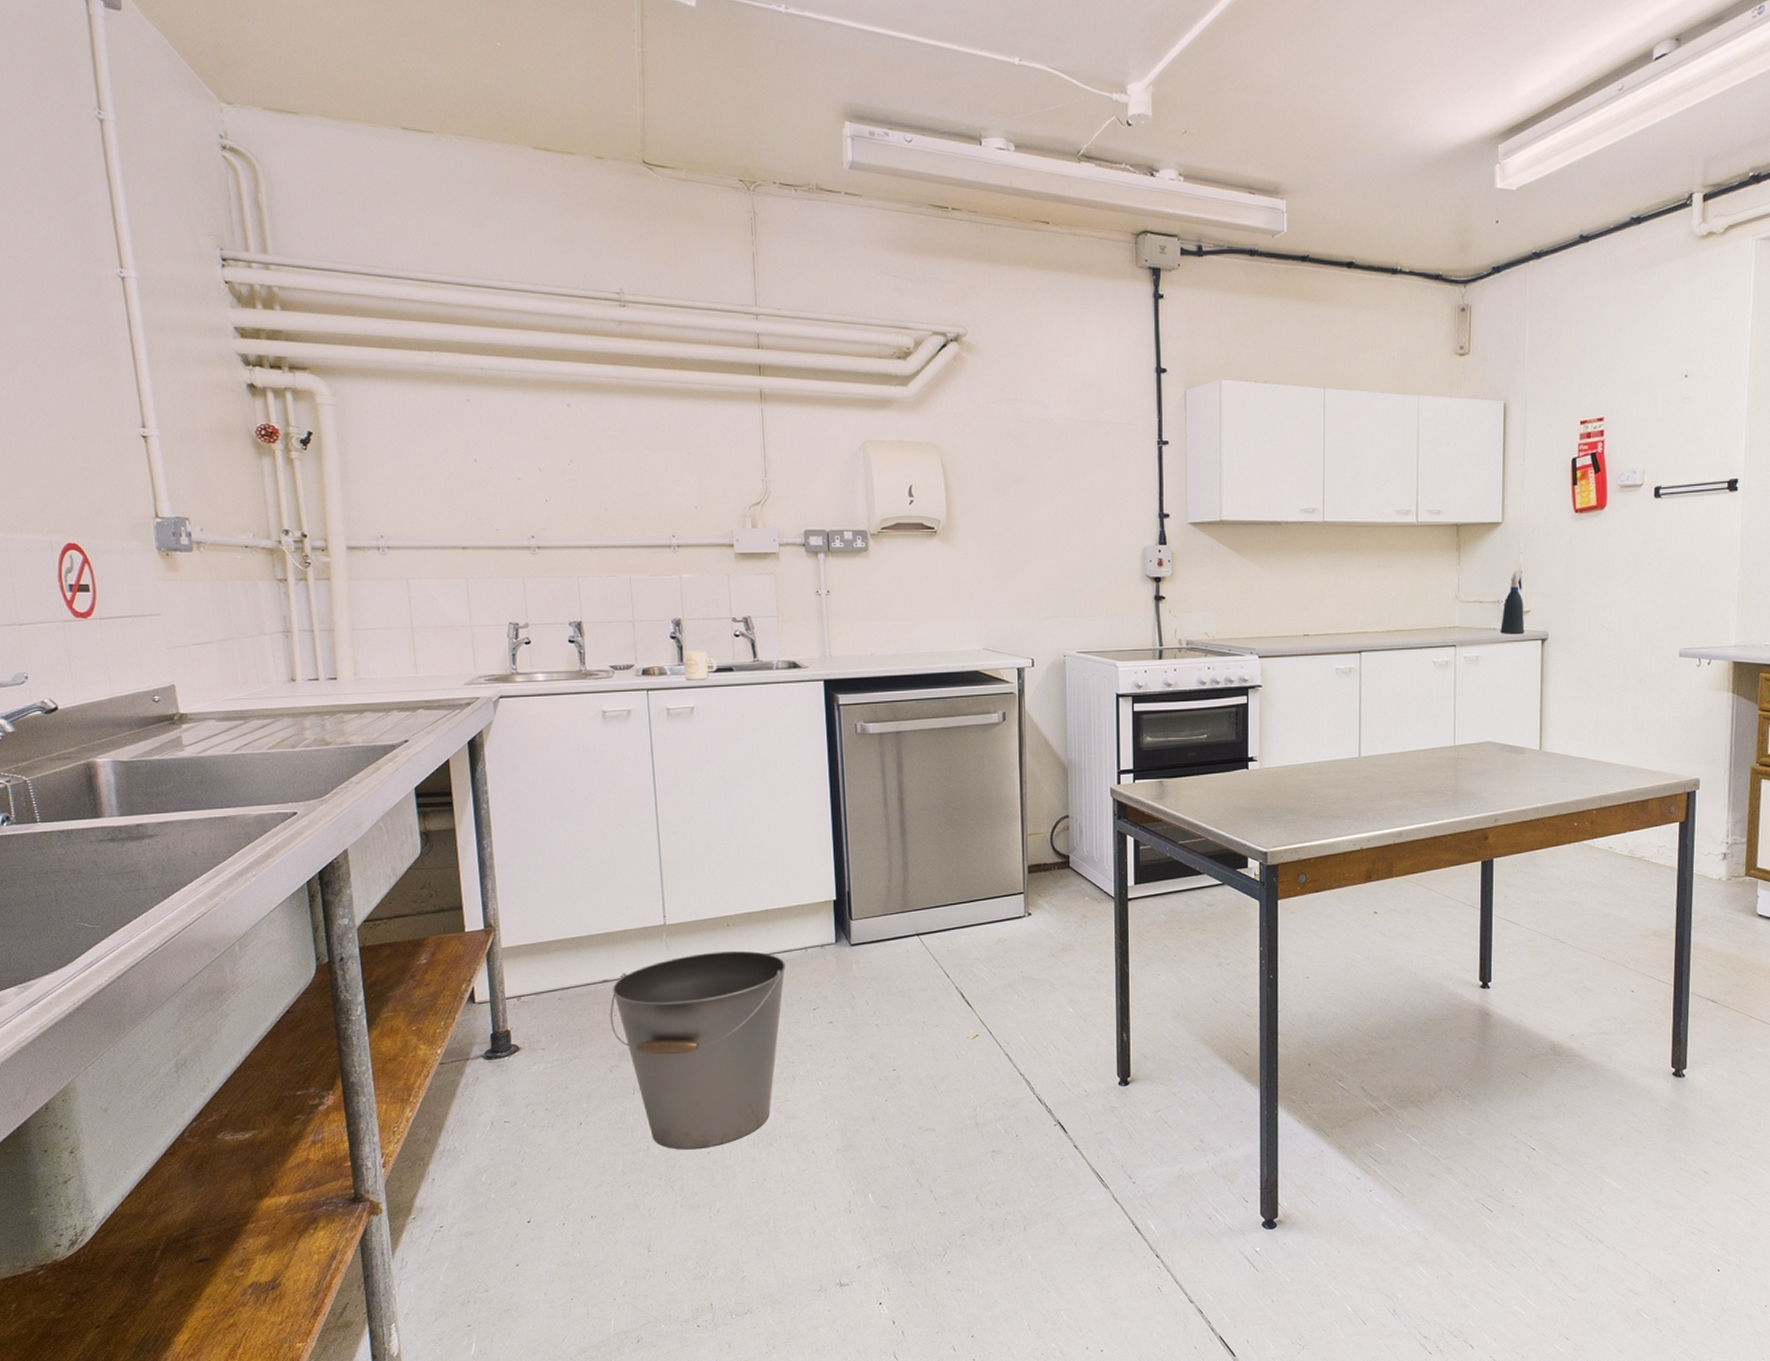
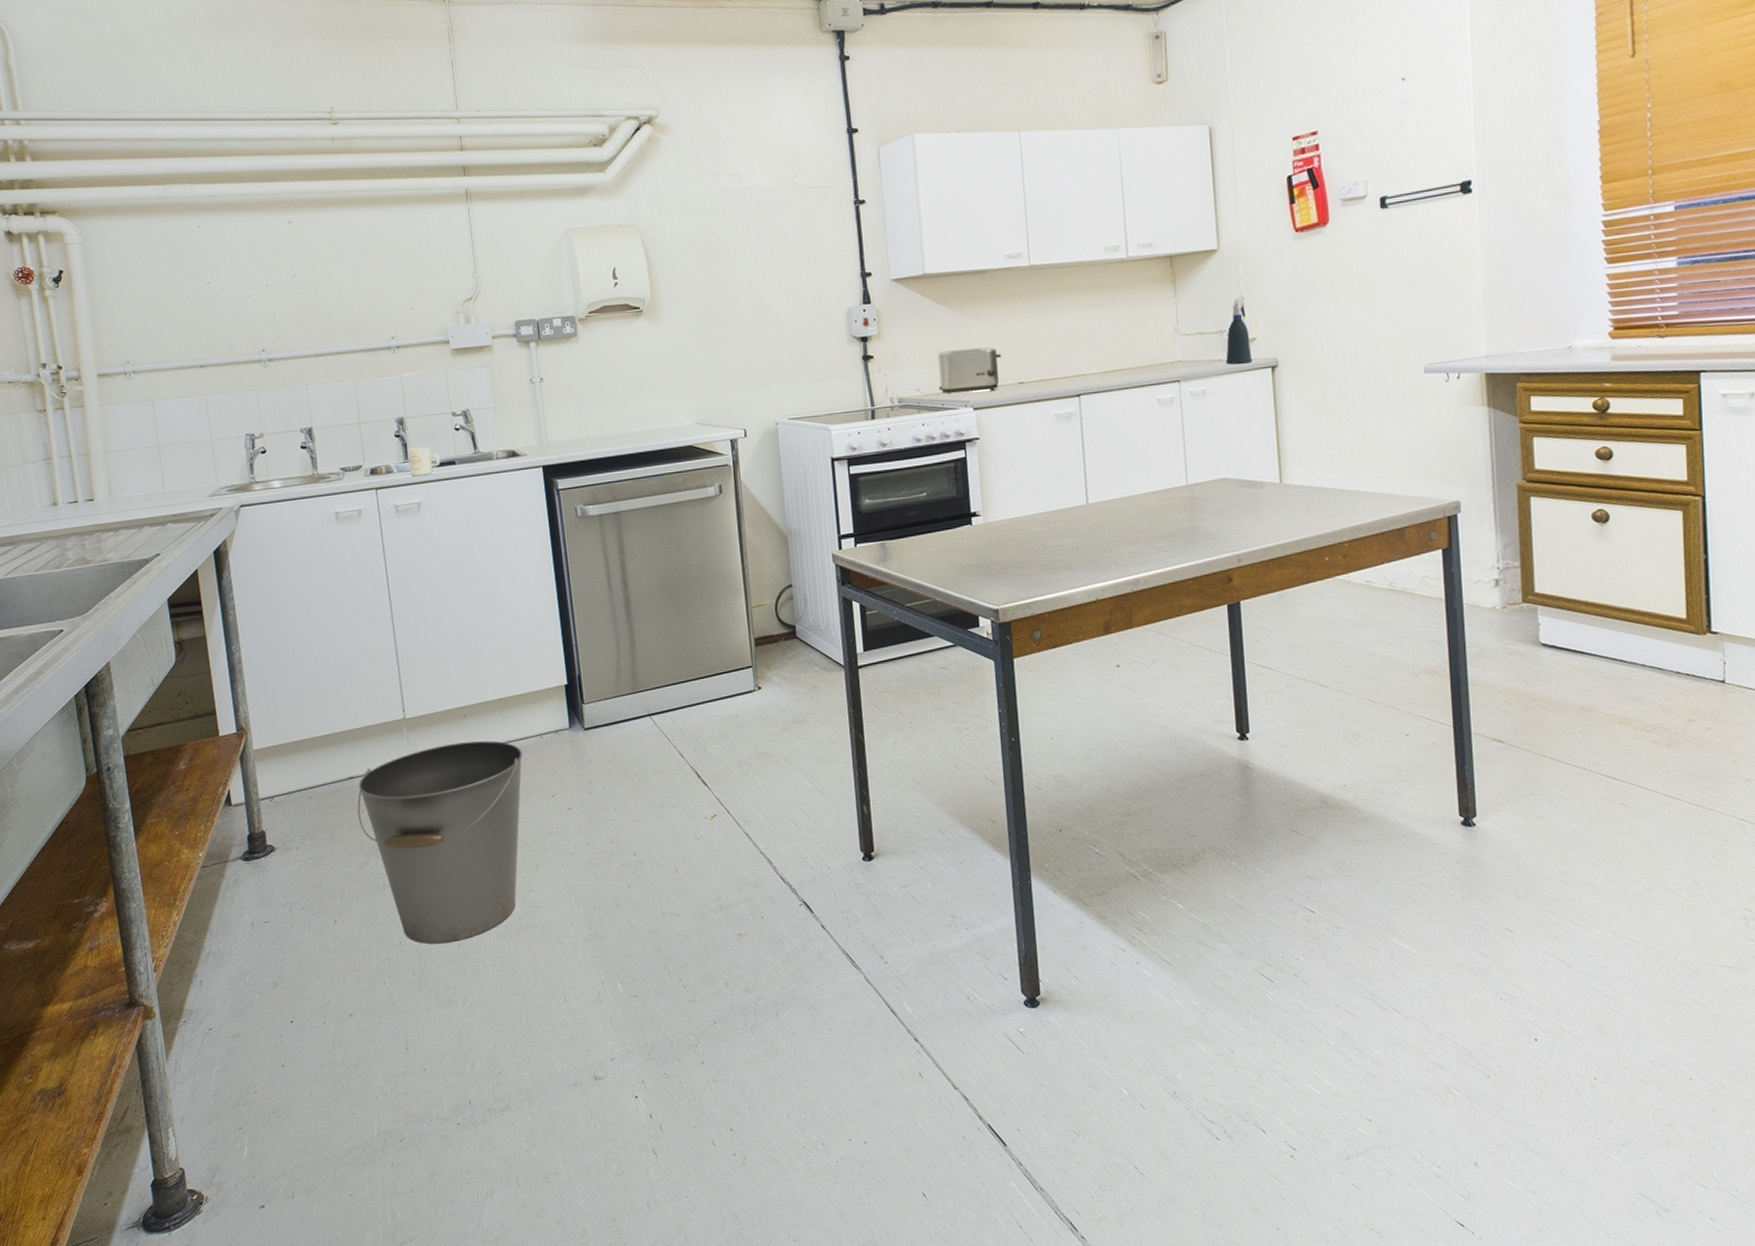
toaster: none [1227,598,1290,641] -> present [938,347,1002,395]

